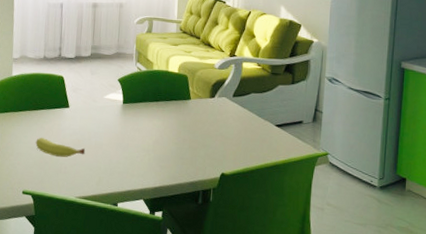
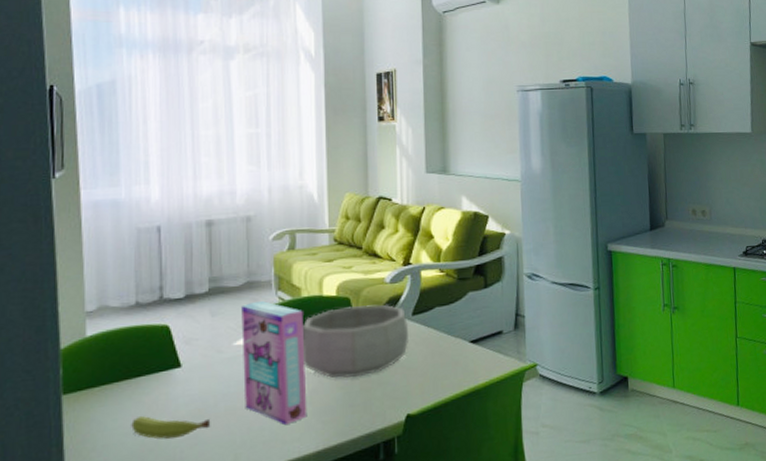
cereal box: none [108,68,153,163] -> present [241,301,307,424]
decorative bowl: none [151,82,229,138] -> present [302,304,410,378]

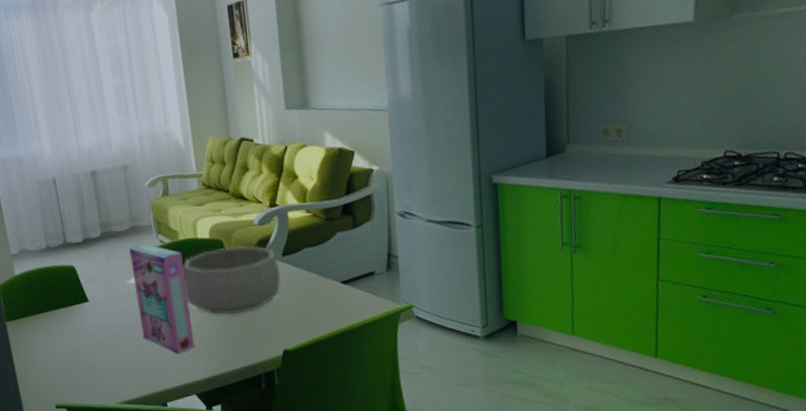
fruit: present [131,415,211,439] -> none [58,340,118,361]

